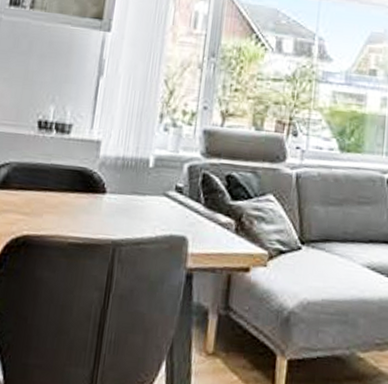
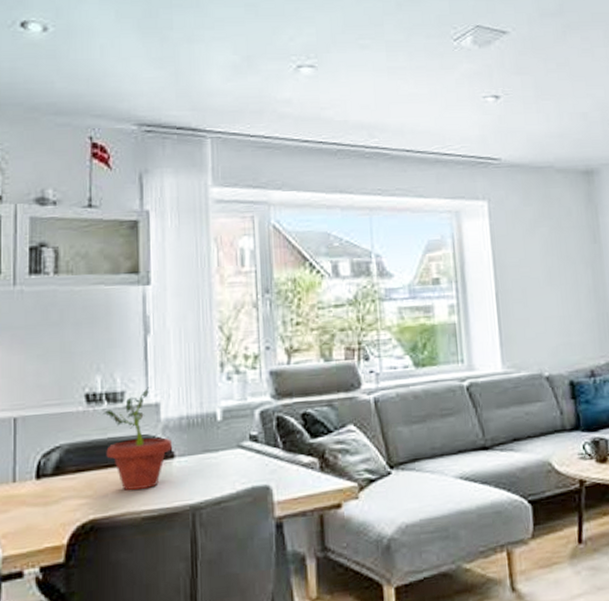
potted plant: none [47,124,107,217] -> present [102,387,173,491]

